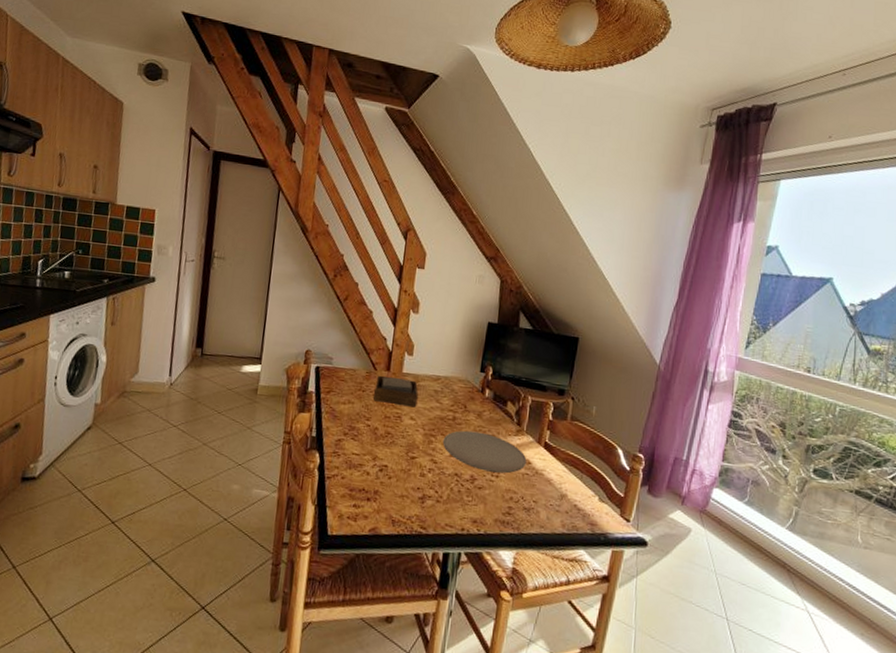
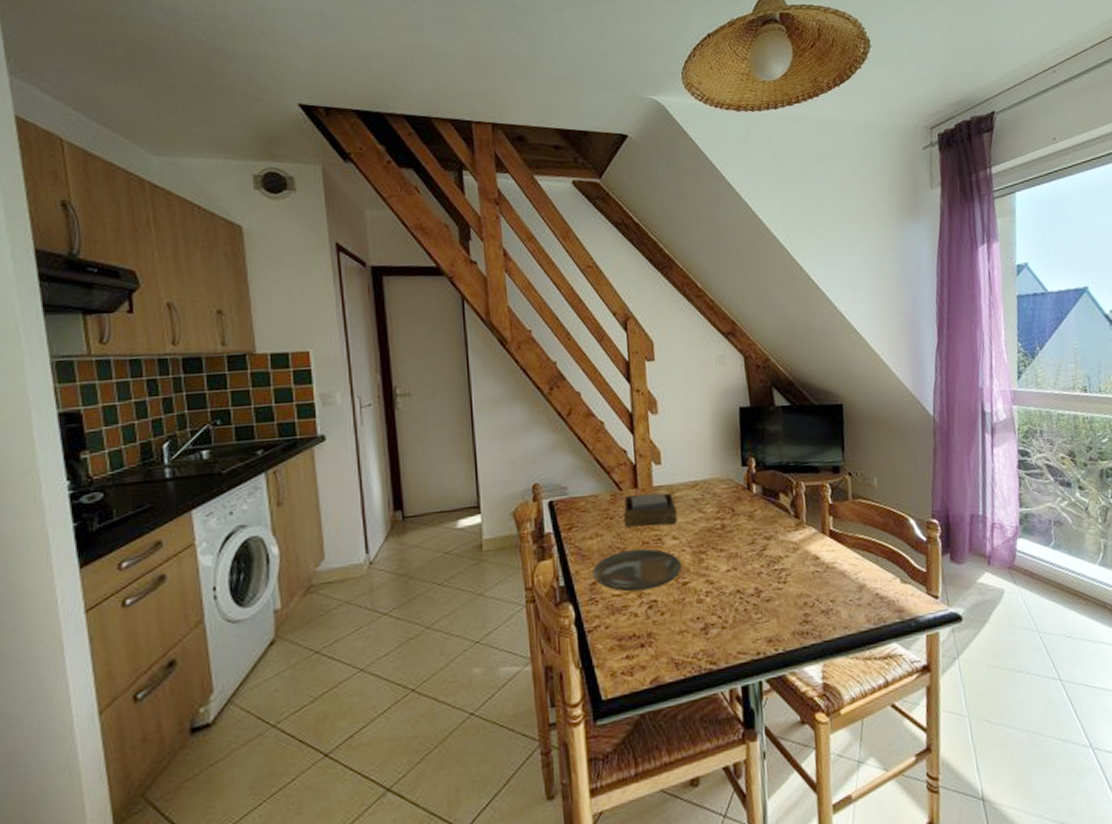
plate: none [340,419,414,456] -> present [593,548,683,592]
plate: present [442,430,527,474] -> none [715,535,815,580]

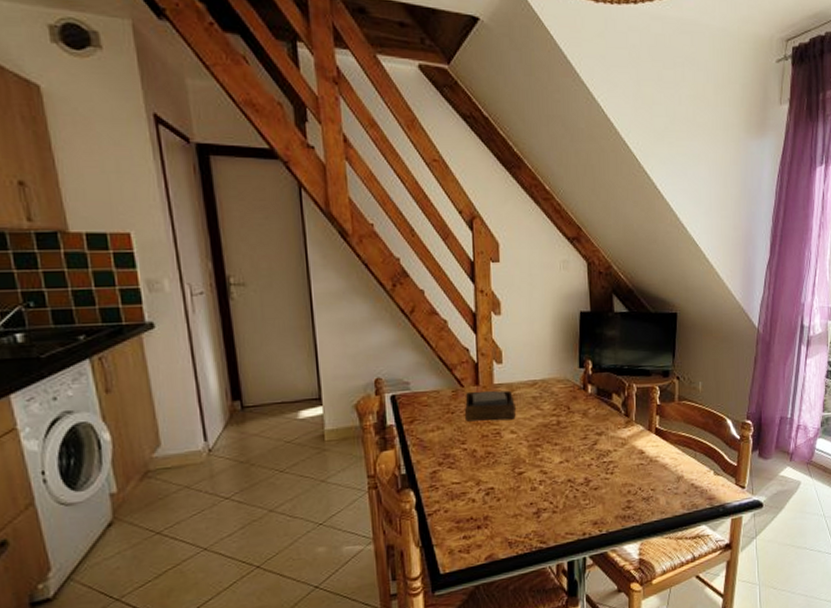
plate: present [593,548,683,592] -> none [434,441,519,480]

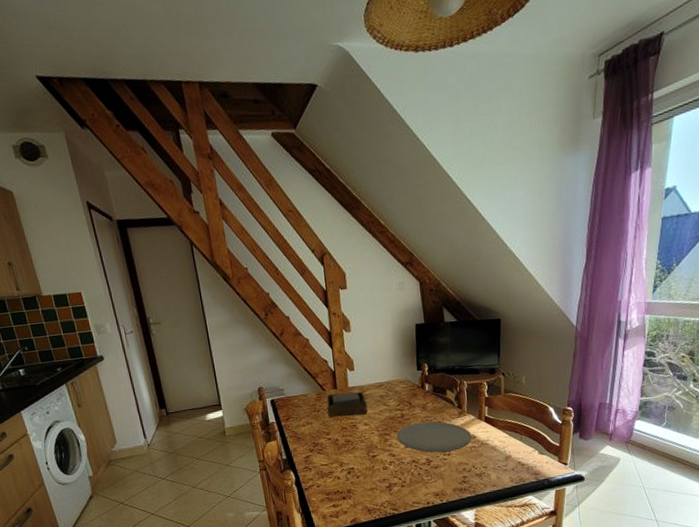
plate: none [549,431,640,471] -> present [396,421,472,453]

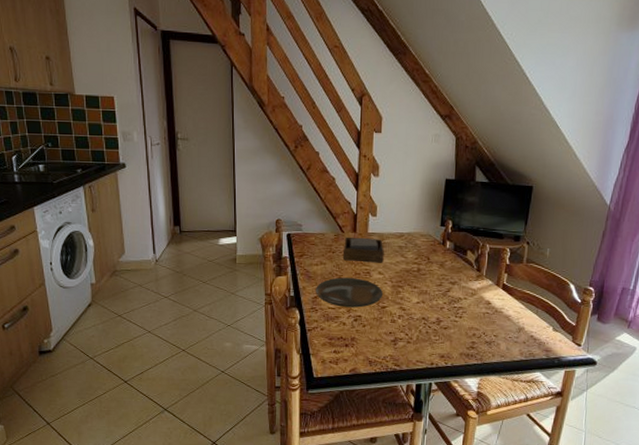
plate: none [306,432,372,463] -> present [316,277,384,308]
plate: present [396,421,472,453] -> none [409,279,487,314]

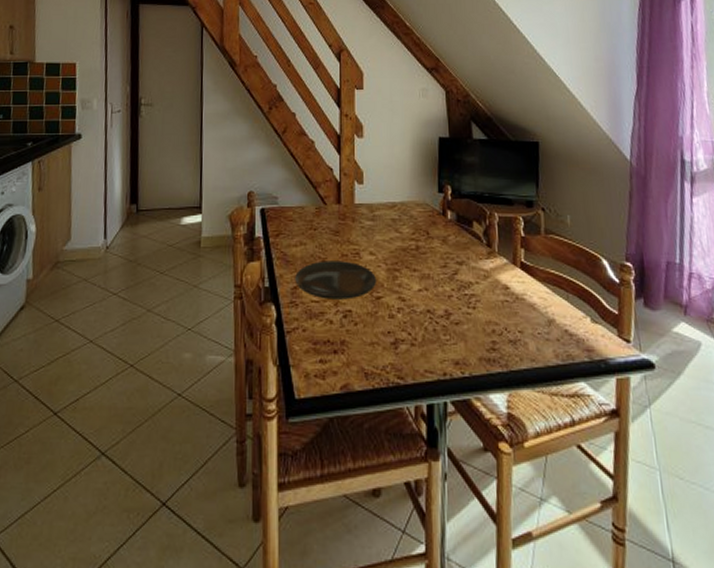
napkin holder: present [343,237,384,263] -> none [327,209,375,241]

